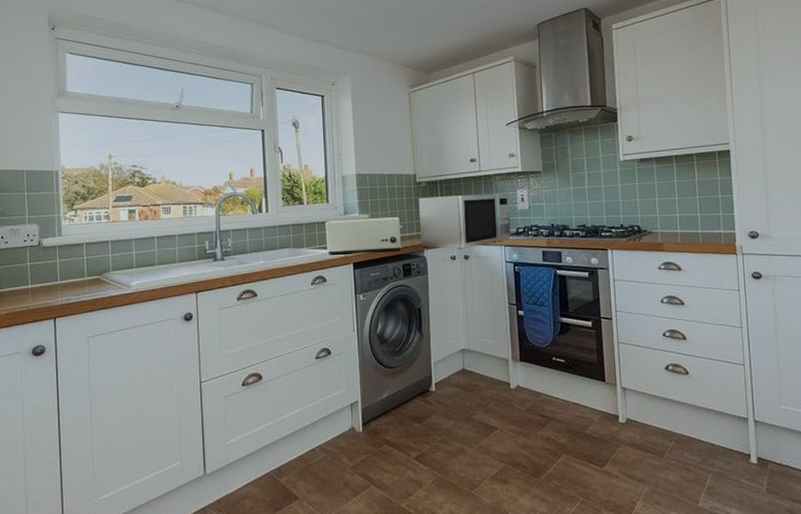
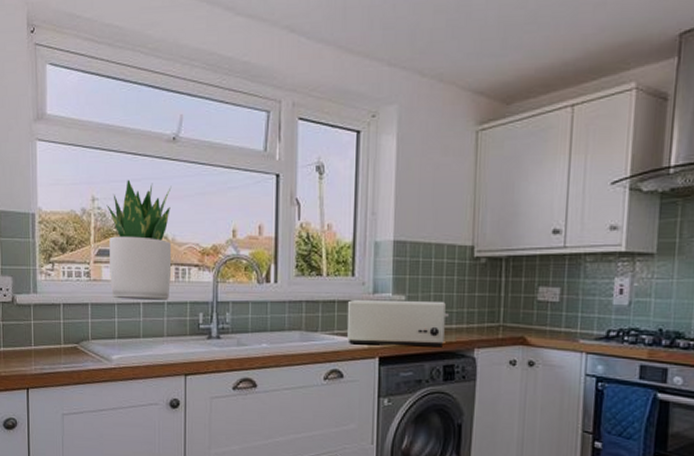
planter: none [122,139,180,235] -> present [106,179,172,300]
microwave: present [418,193,511,249] -> none [470,278,603,352]

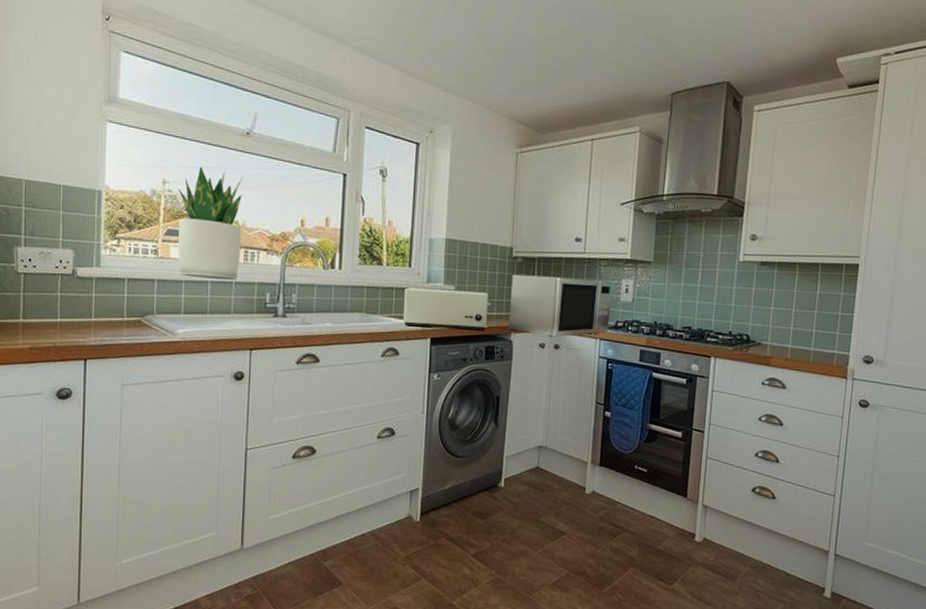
microwave: none [470,278,603,352] -> present [508,274,613,337]

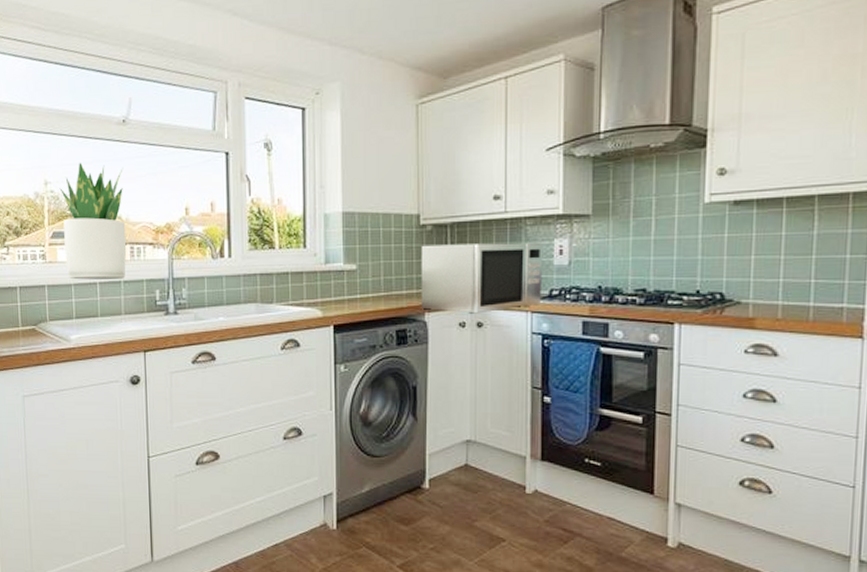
toaster: present [403,287,492,331] -> none [300,268,400,314]

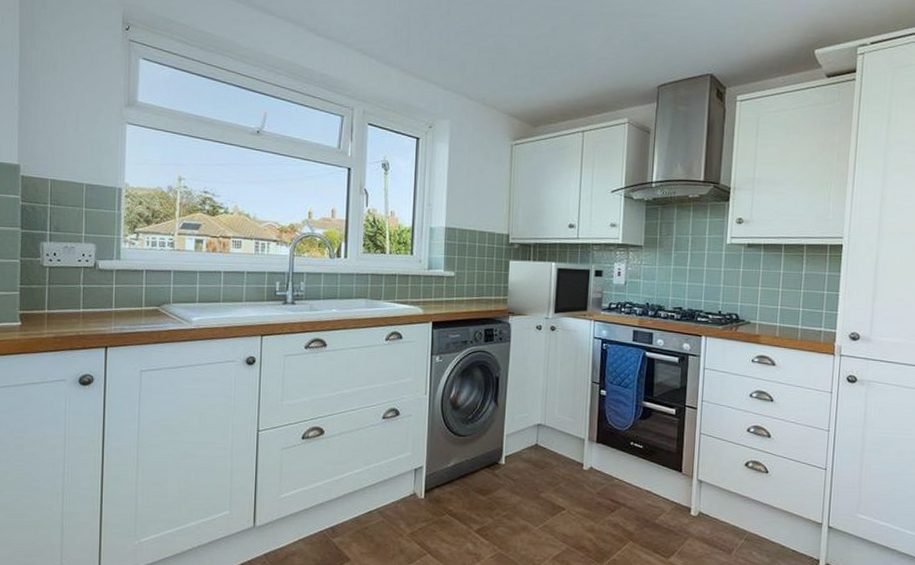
planter: present [59,162,127,280] -> none [192,163,254,270]

